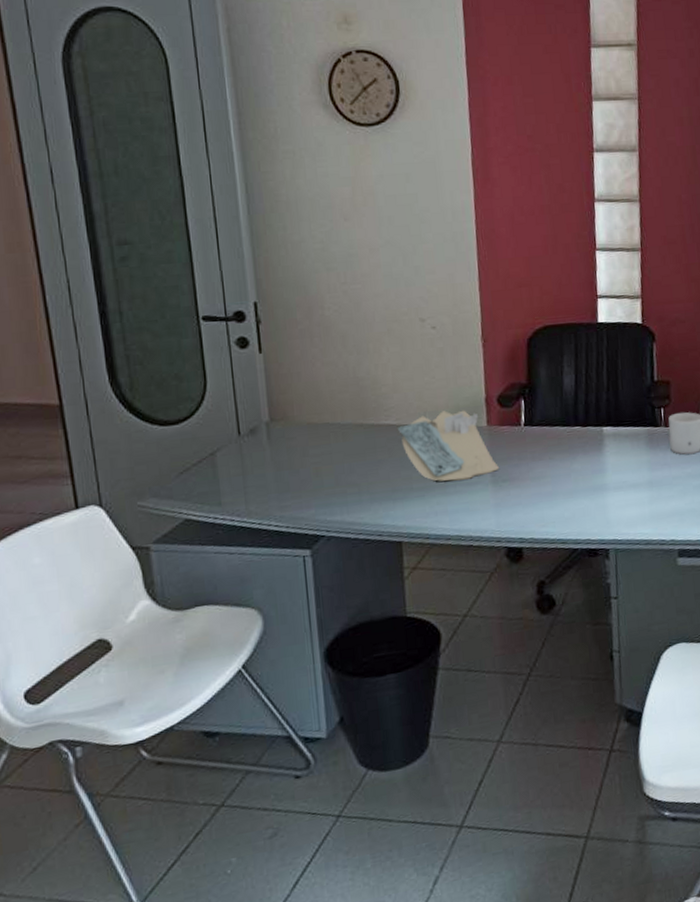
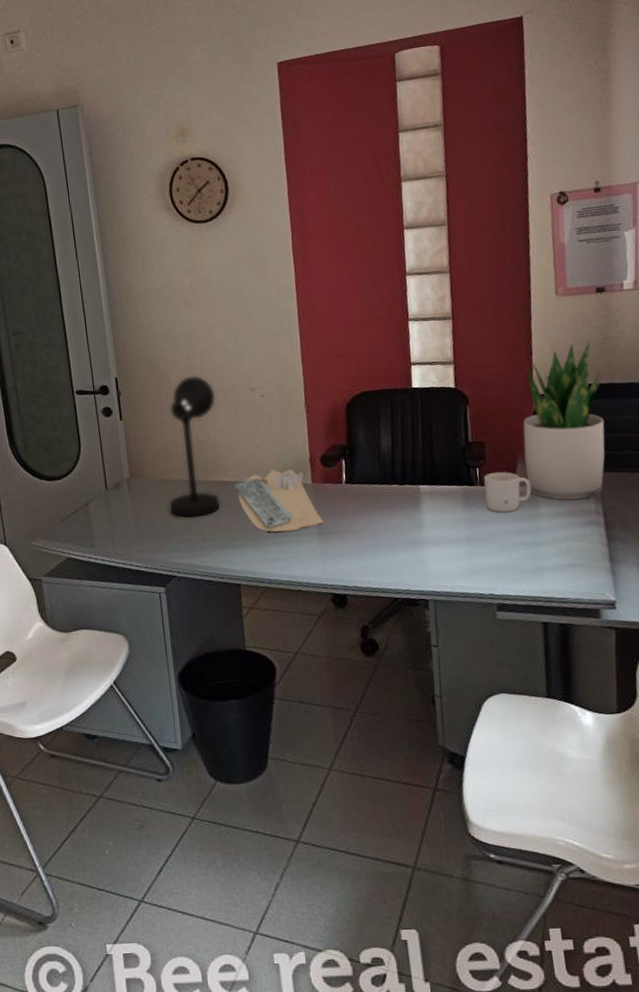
desk lamp: none [317,301,382,469] -> present [168,374,222,519]

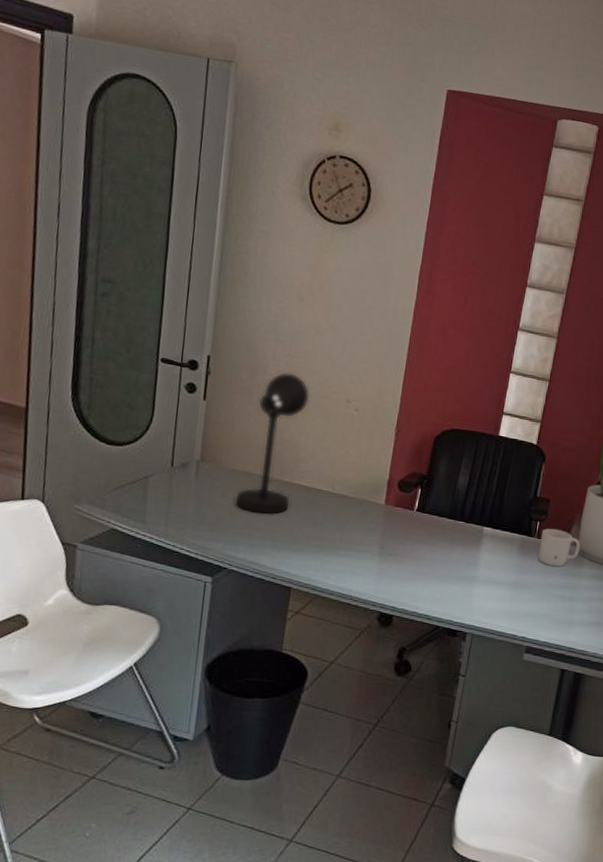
papers: present [233,469,325,532] -> none [307,483,388,547]

